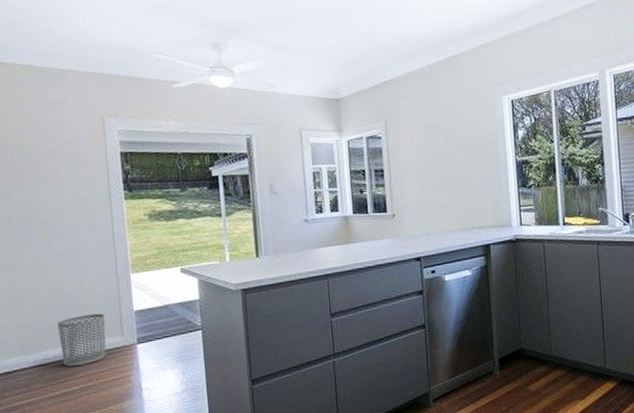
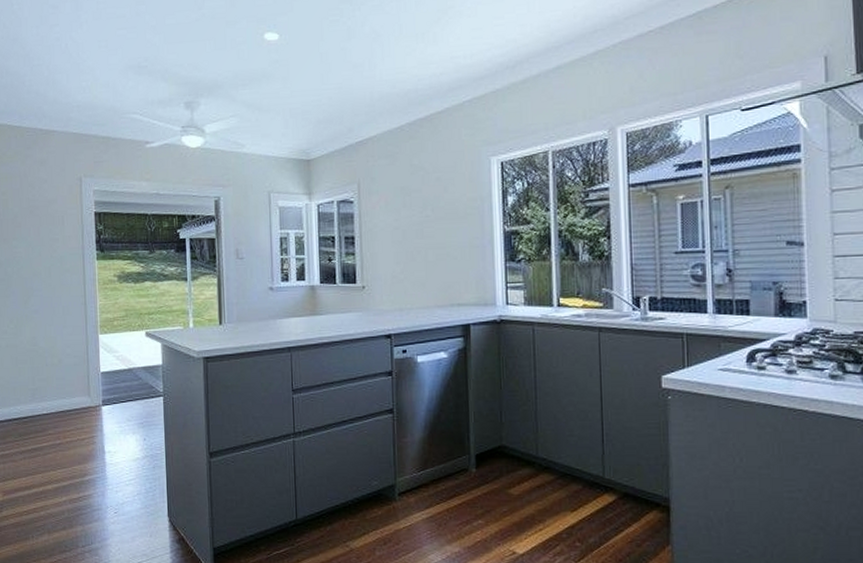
waste bin: present [57,313,106,367] -> none [31,372,74,423]

